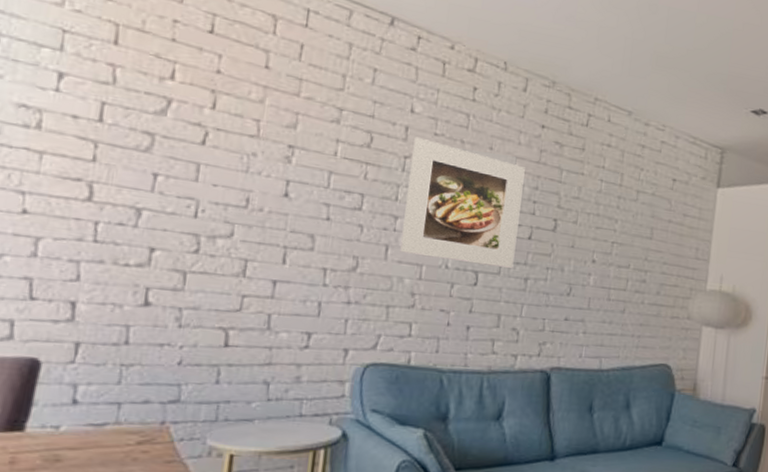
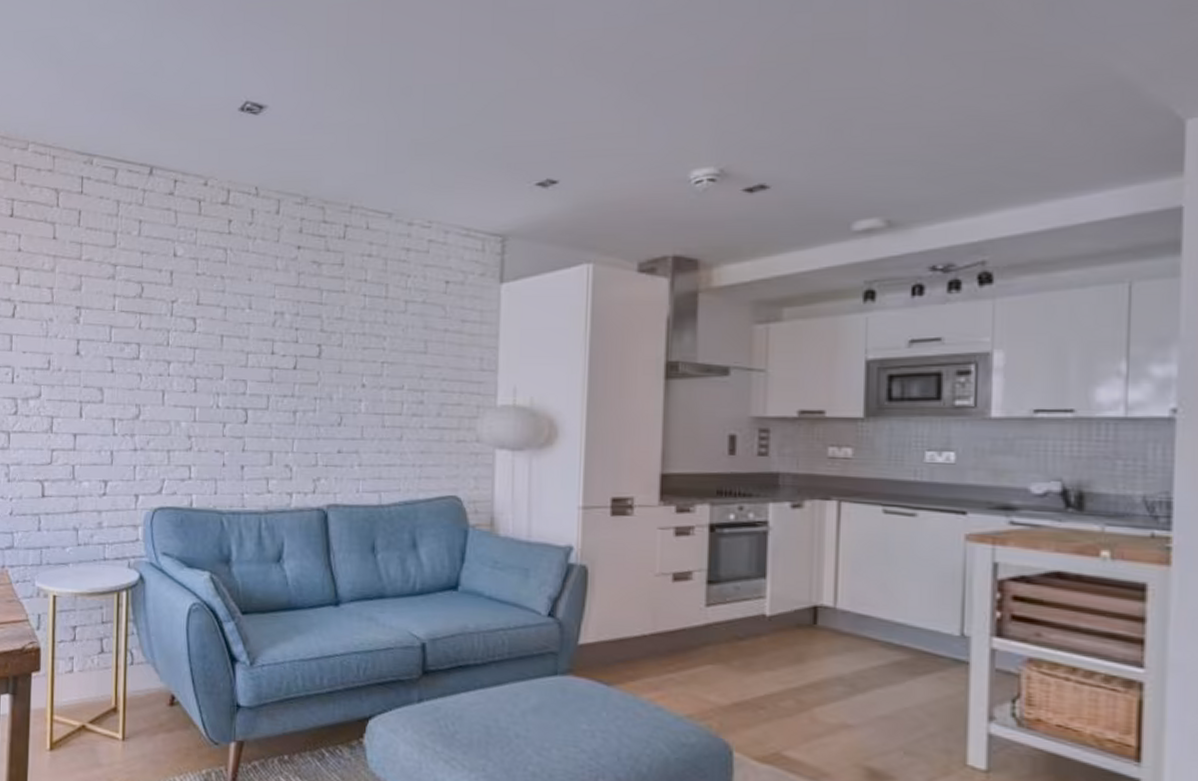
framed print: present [400,137,525,269] -> none [175,280,284,403]

